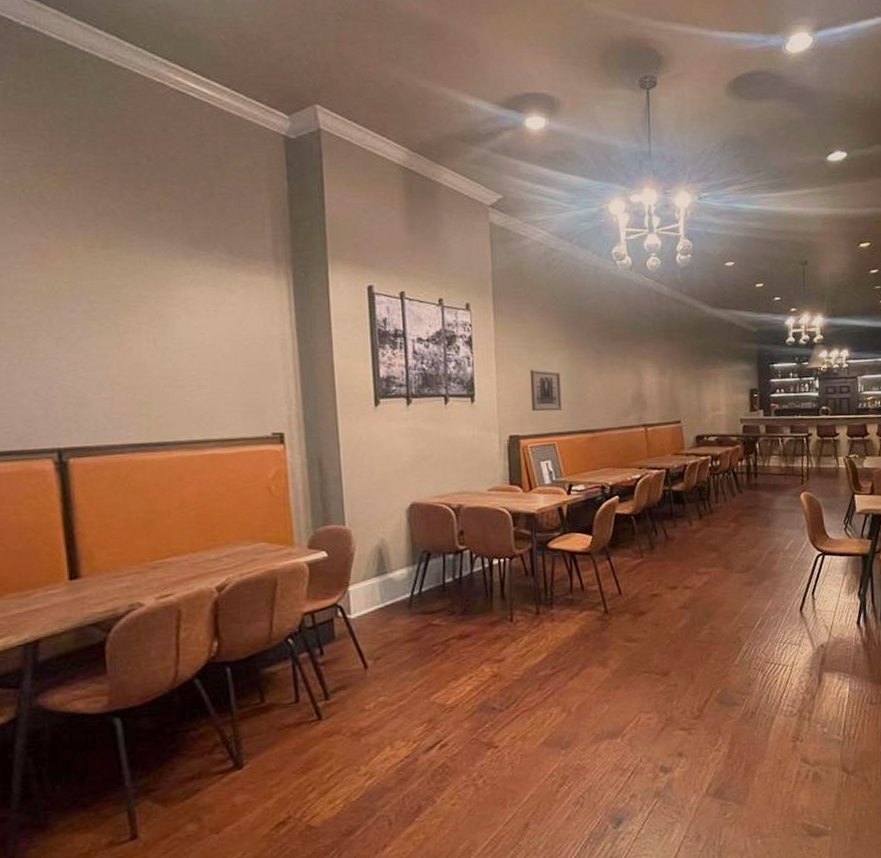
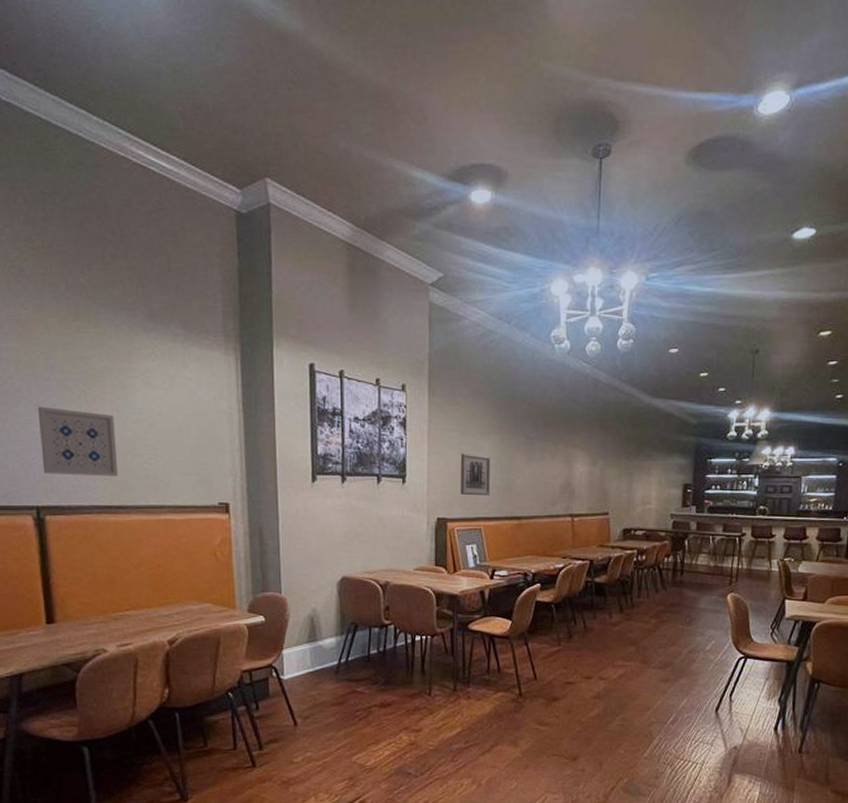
wall art: none [61,339,155,413] -> present [38,406,118,476]

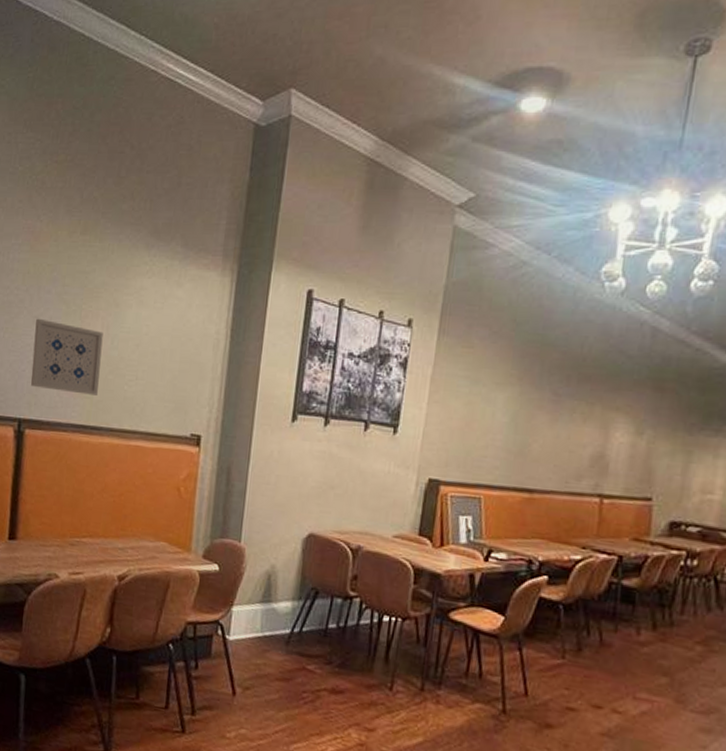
wall art: present [460,453,491,496] -> none [460,404,504,459]

